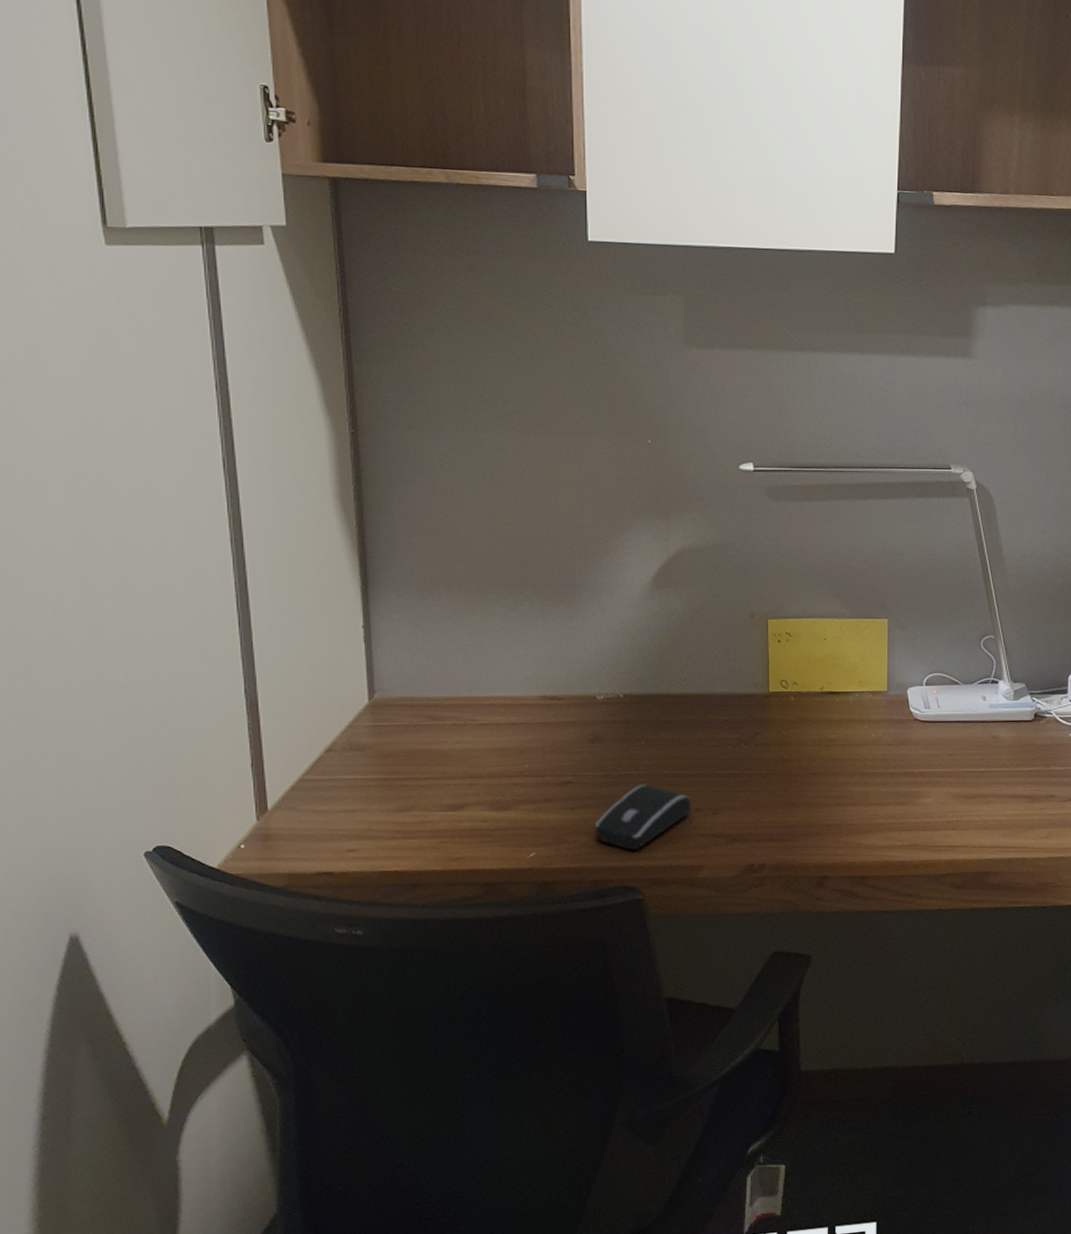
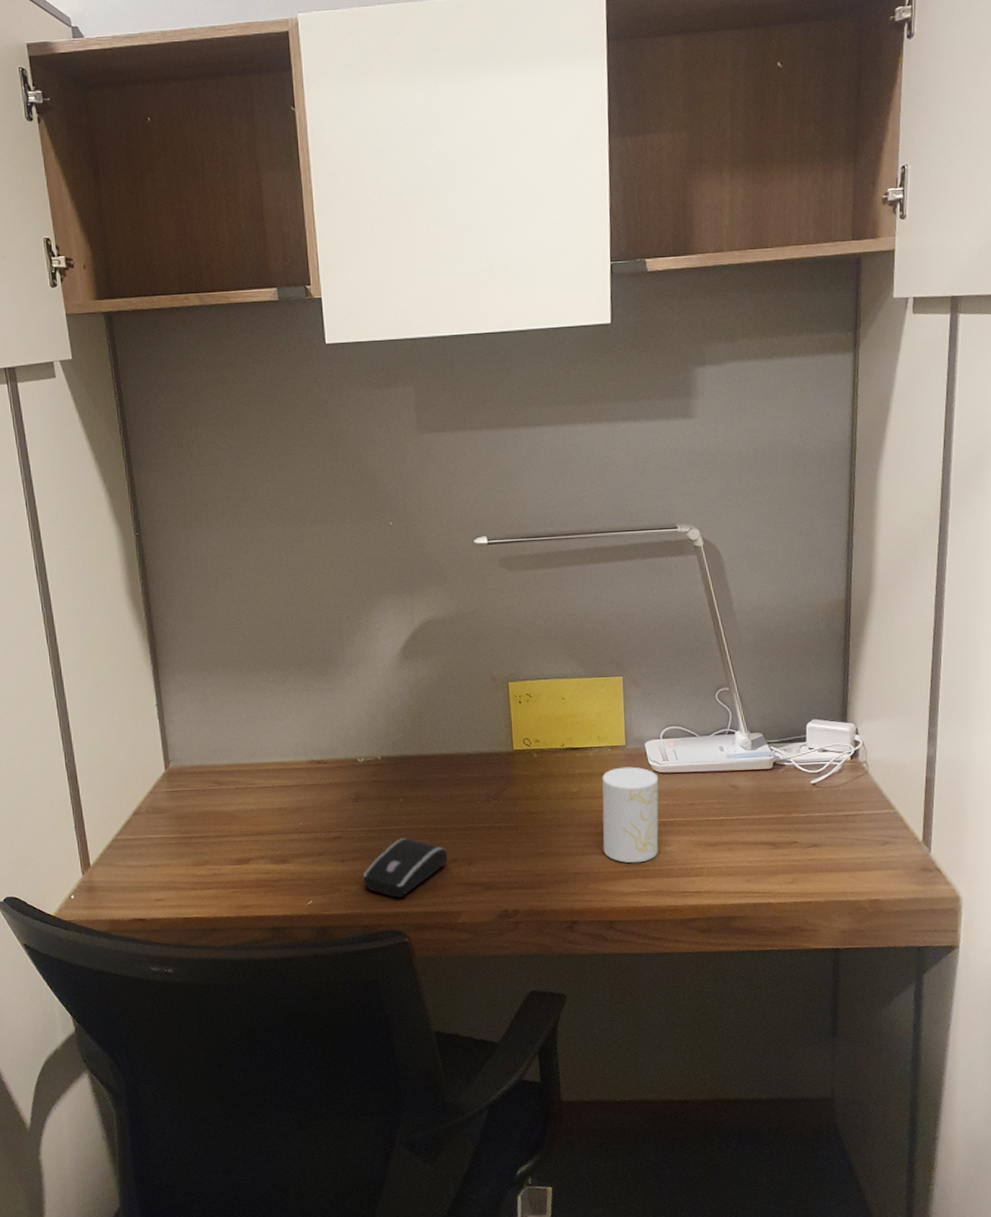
cup: none [858,714,920,816] -> present [602,766,659,863]

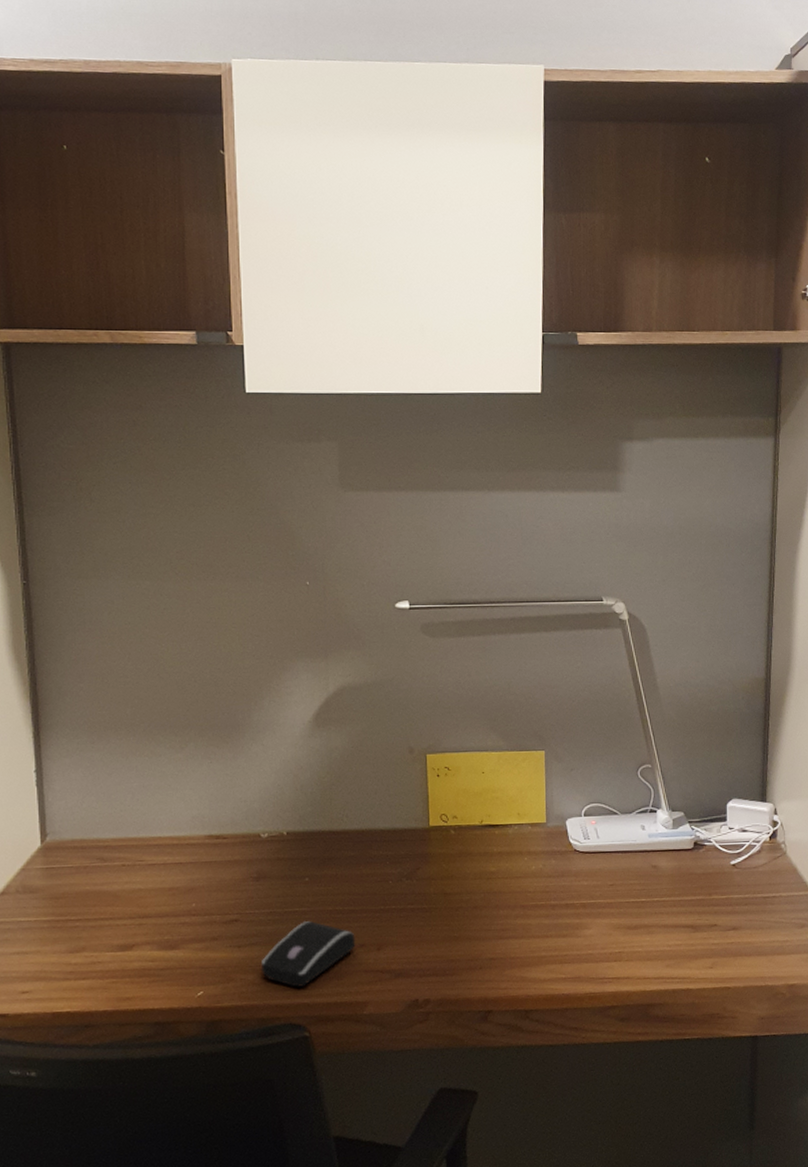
cup: present [602,766,659,863] -> none [520,845,580,948]

